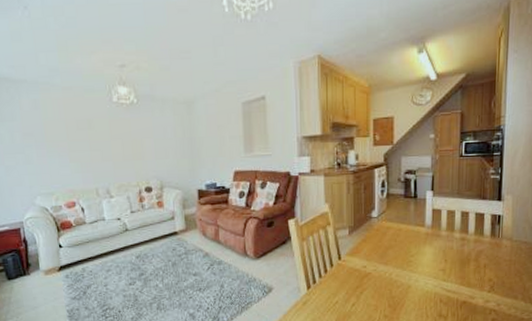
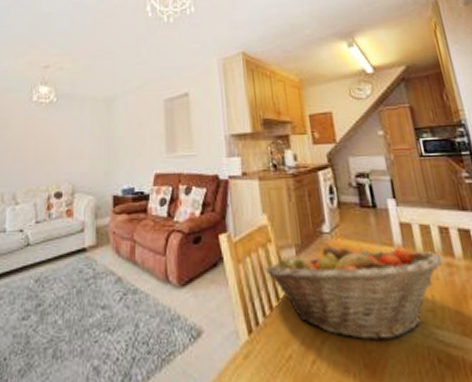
fruit basket: none [323,226,460,290] -> present [265,244,444,341]

